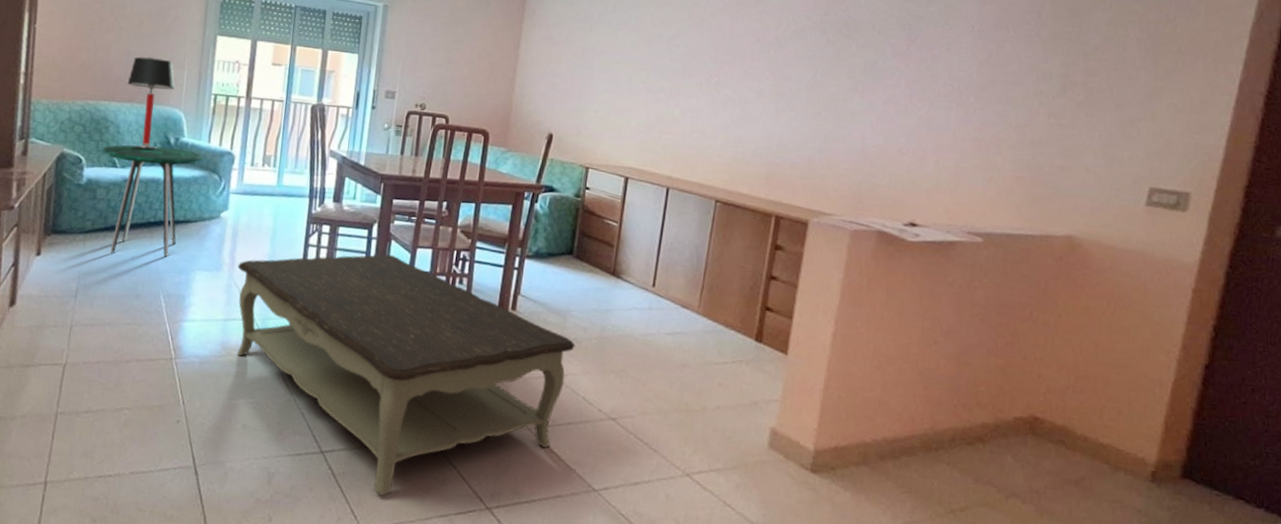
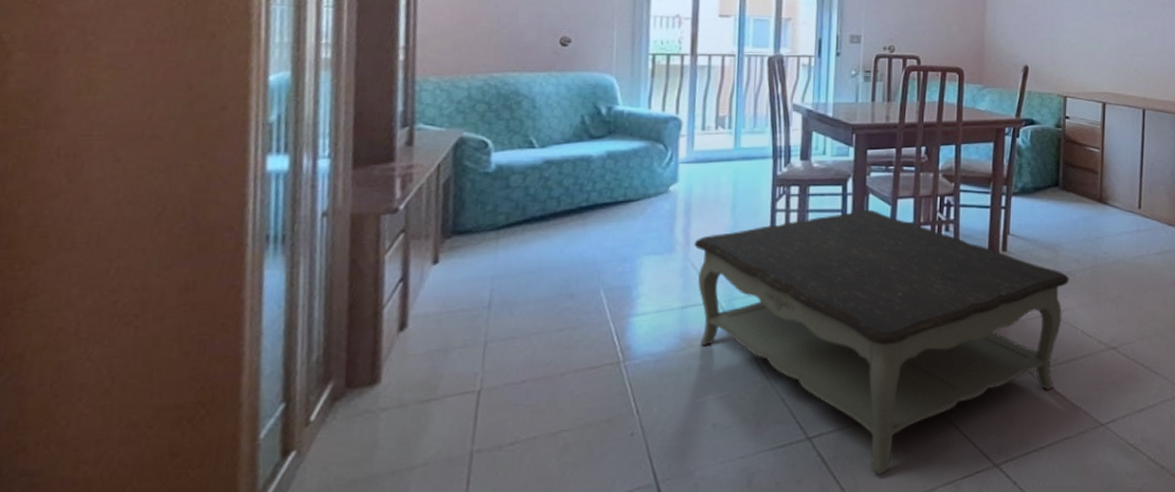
side table: present [102,144,203,257] -> none [514,119,643,249]
table lamp: present [127,56,175,149] -> none [542,17,603,123]

